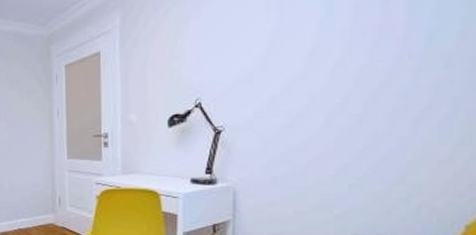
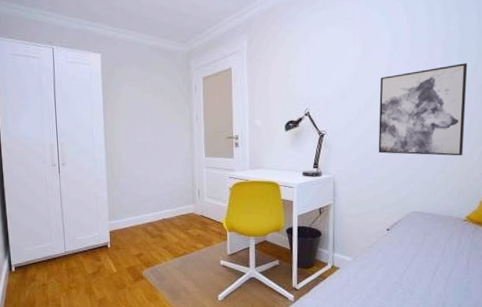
wall art: none [300,26,450,160] -> present [378,63,468,156]

